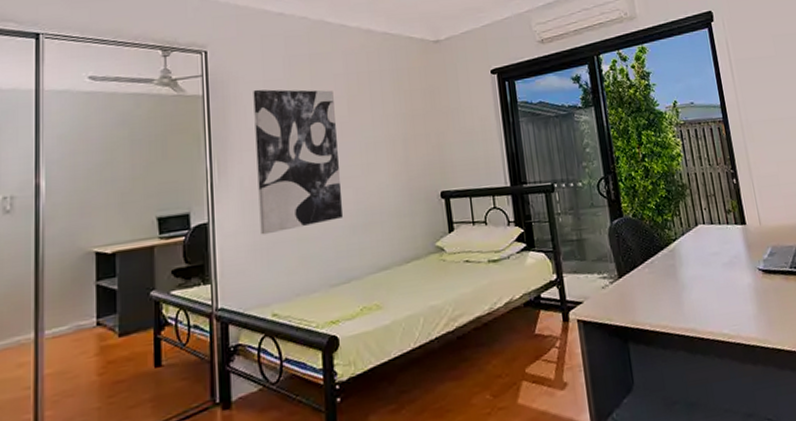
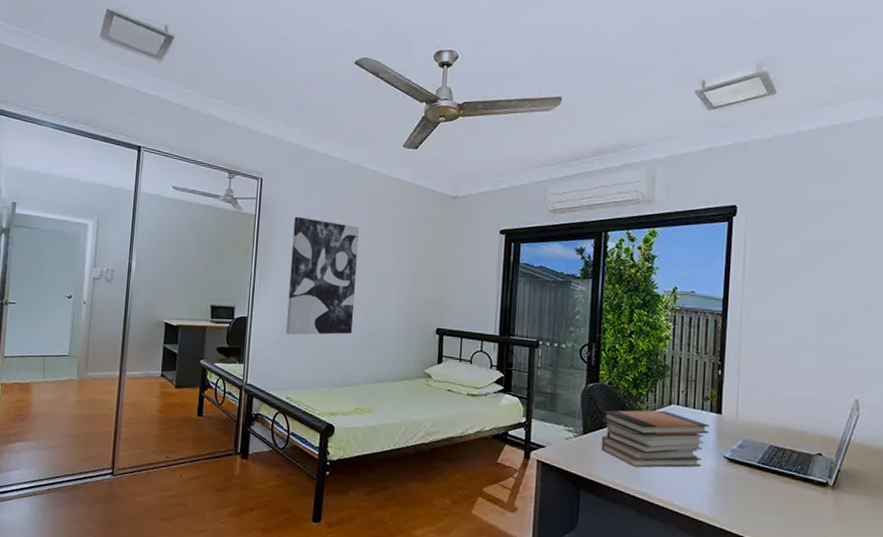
book stack: none [634,232,740,303] -> present [601,410,709,468]

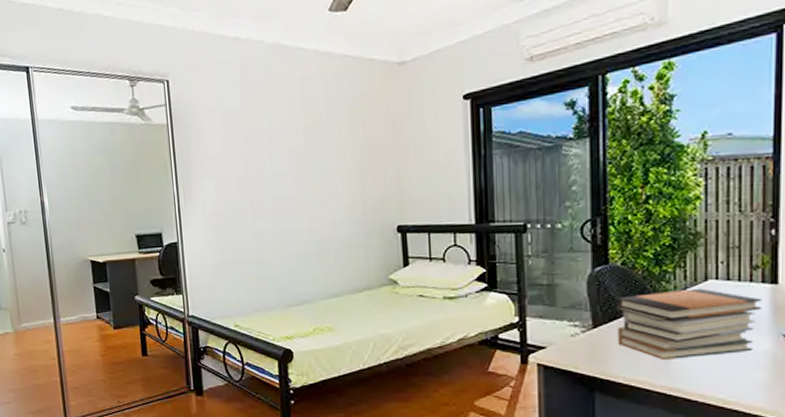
wall art: present [286,216,359,335] -> none [212,118,299,256]

